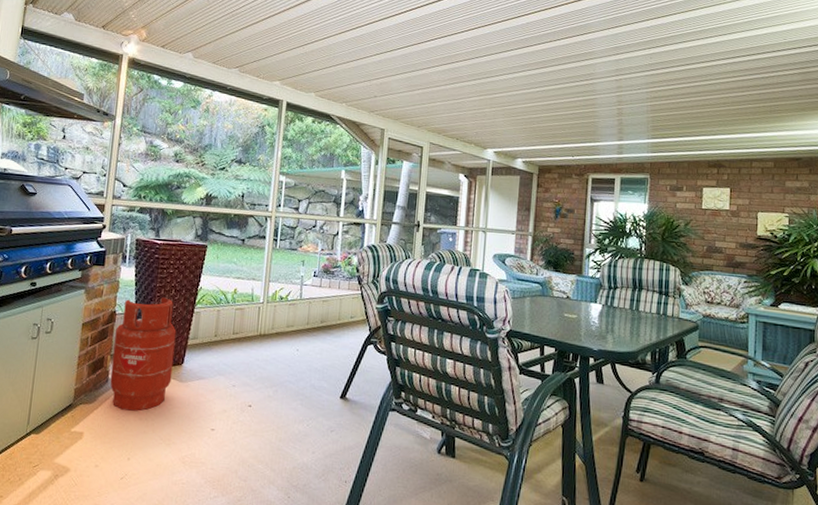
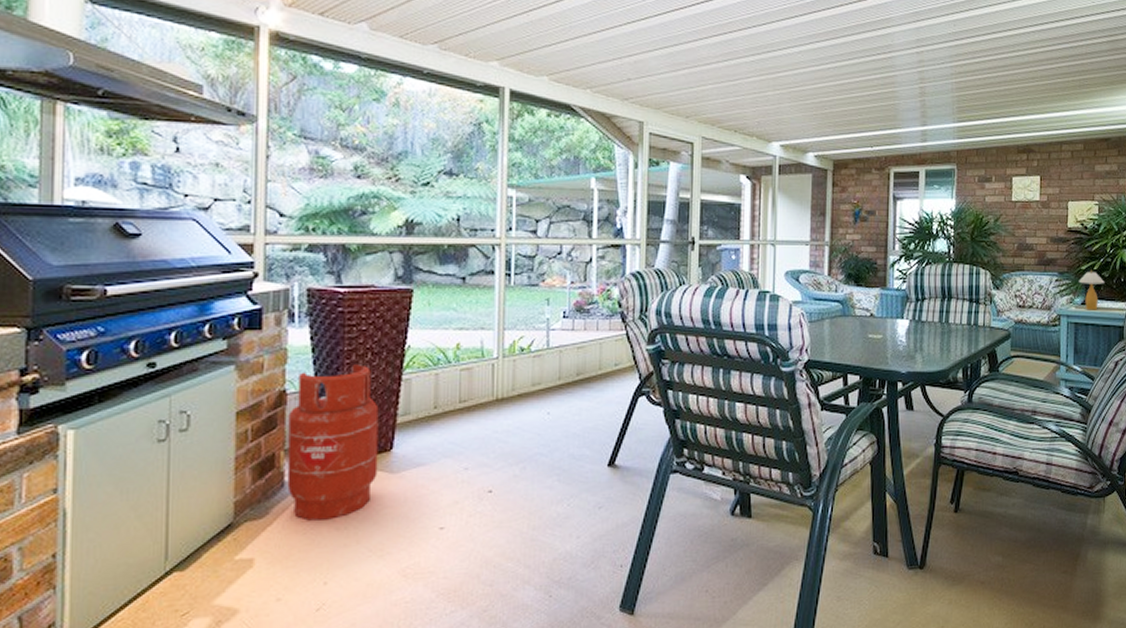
table lamp: none [767,275,795,313] -> present [1078,269,1105,310]

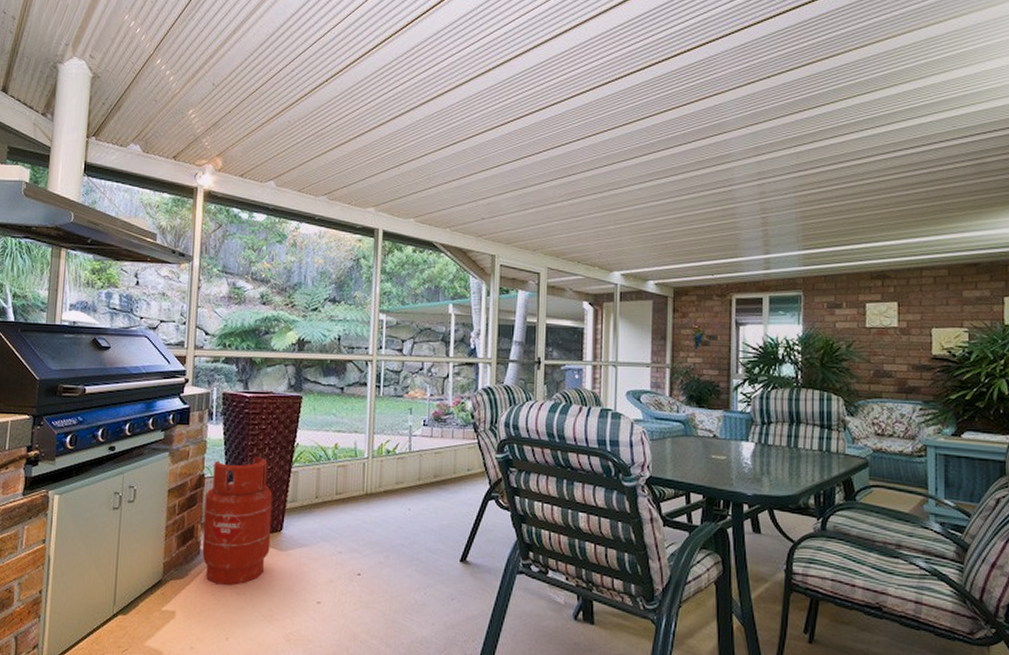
table lamp: present [1078,269,1105,310] -> none [947,399,980,442]

